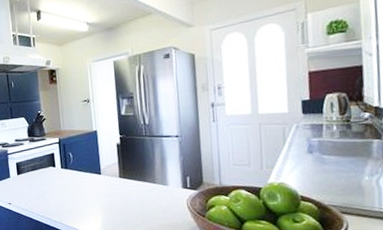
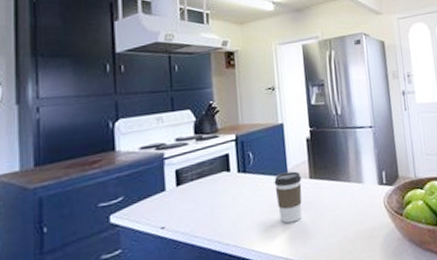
coffee cup: none [90,170,113,211] -> present [274,171,302,224]

